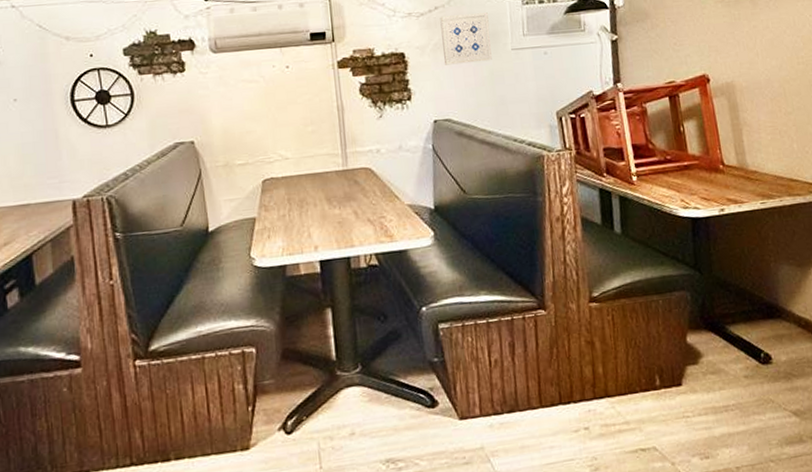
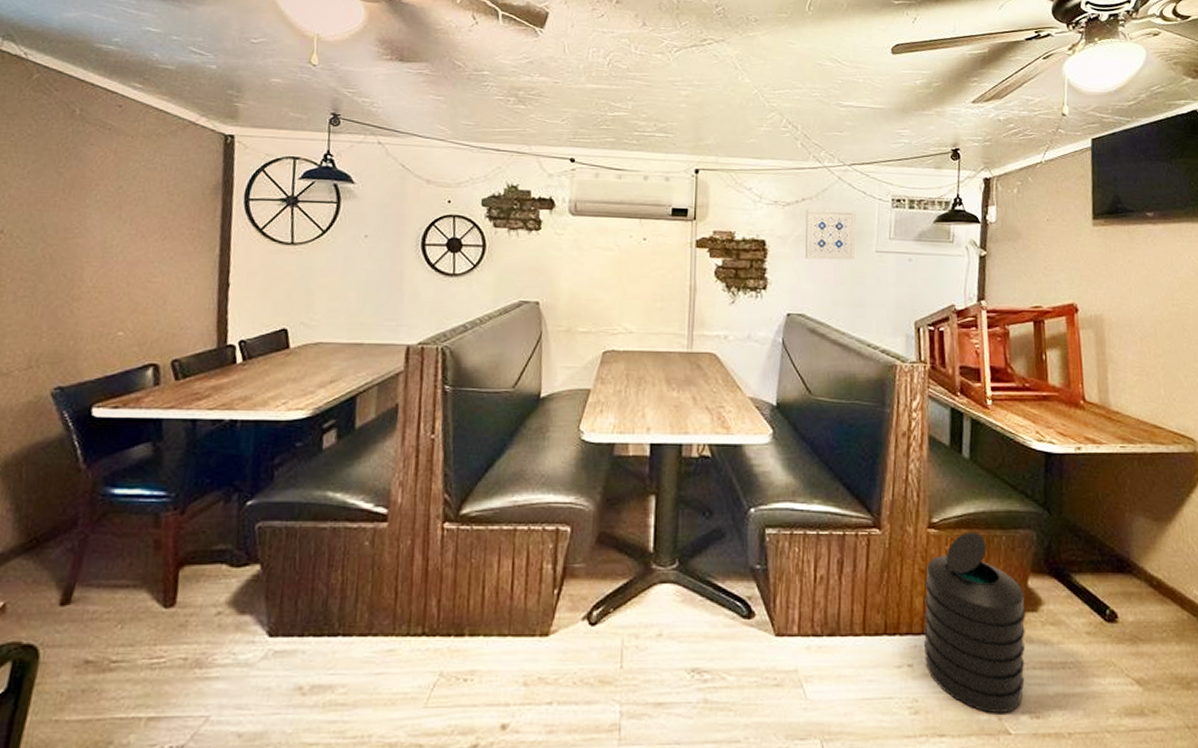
trash can: none [591,300,693,460] -> present [924,532,1026,714]

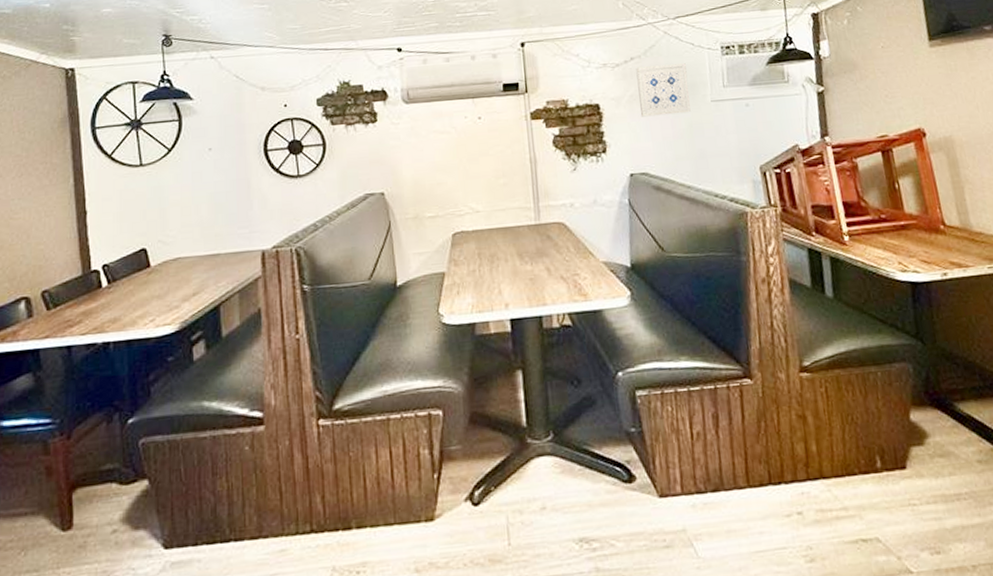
trash can: present [924,532,1026,714] -> none [803,371,920,554]

